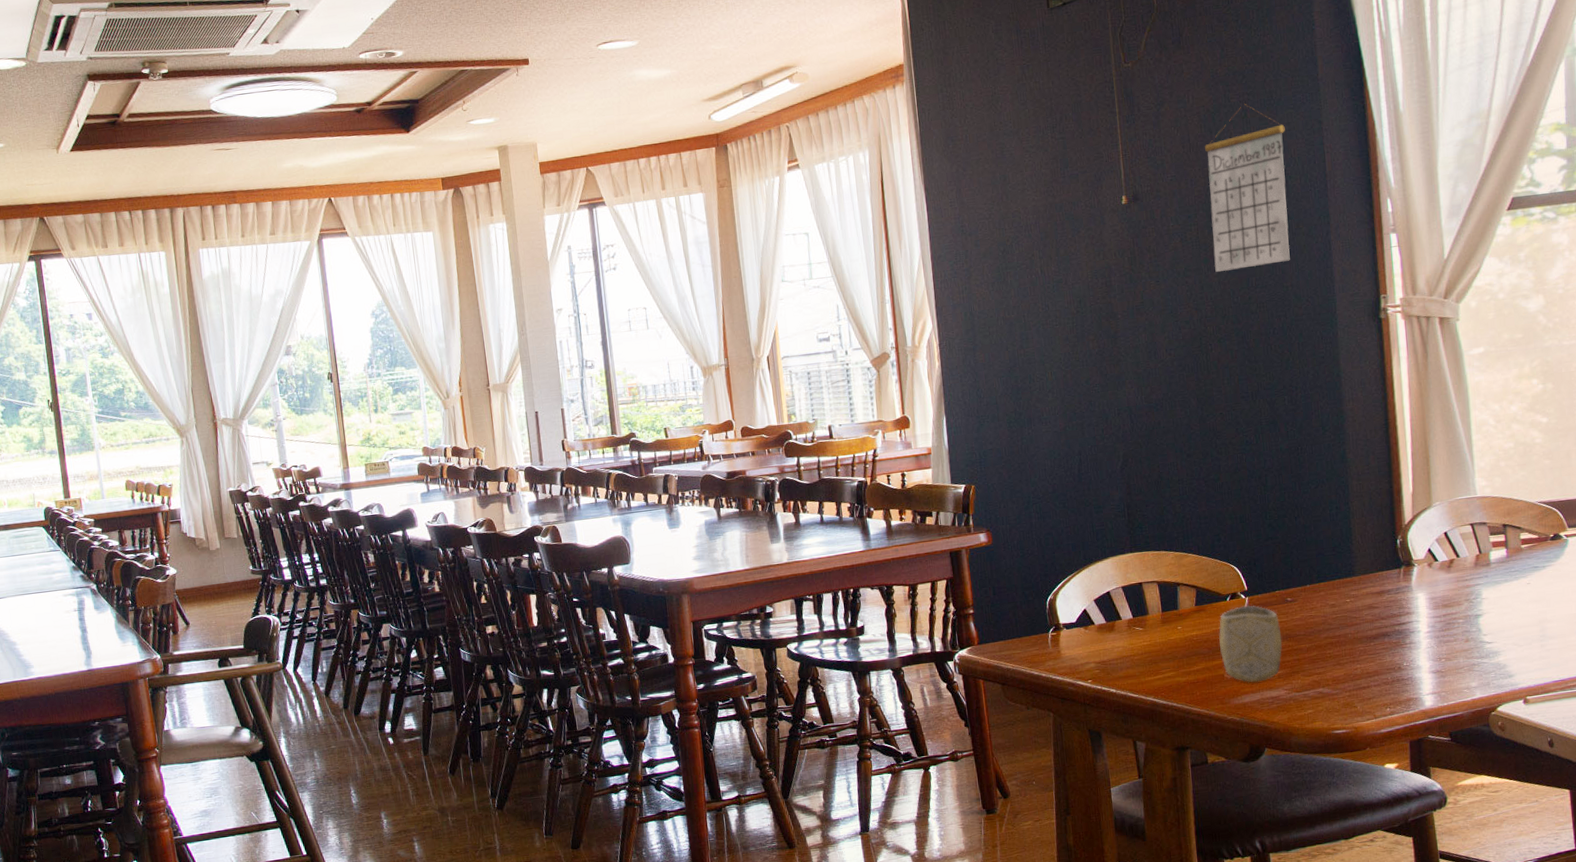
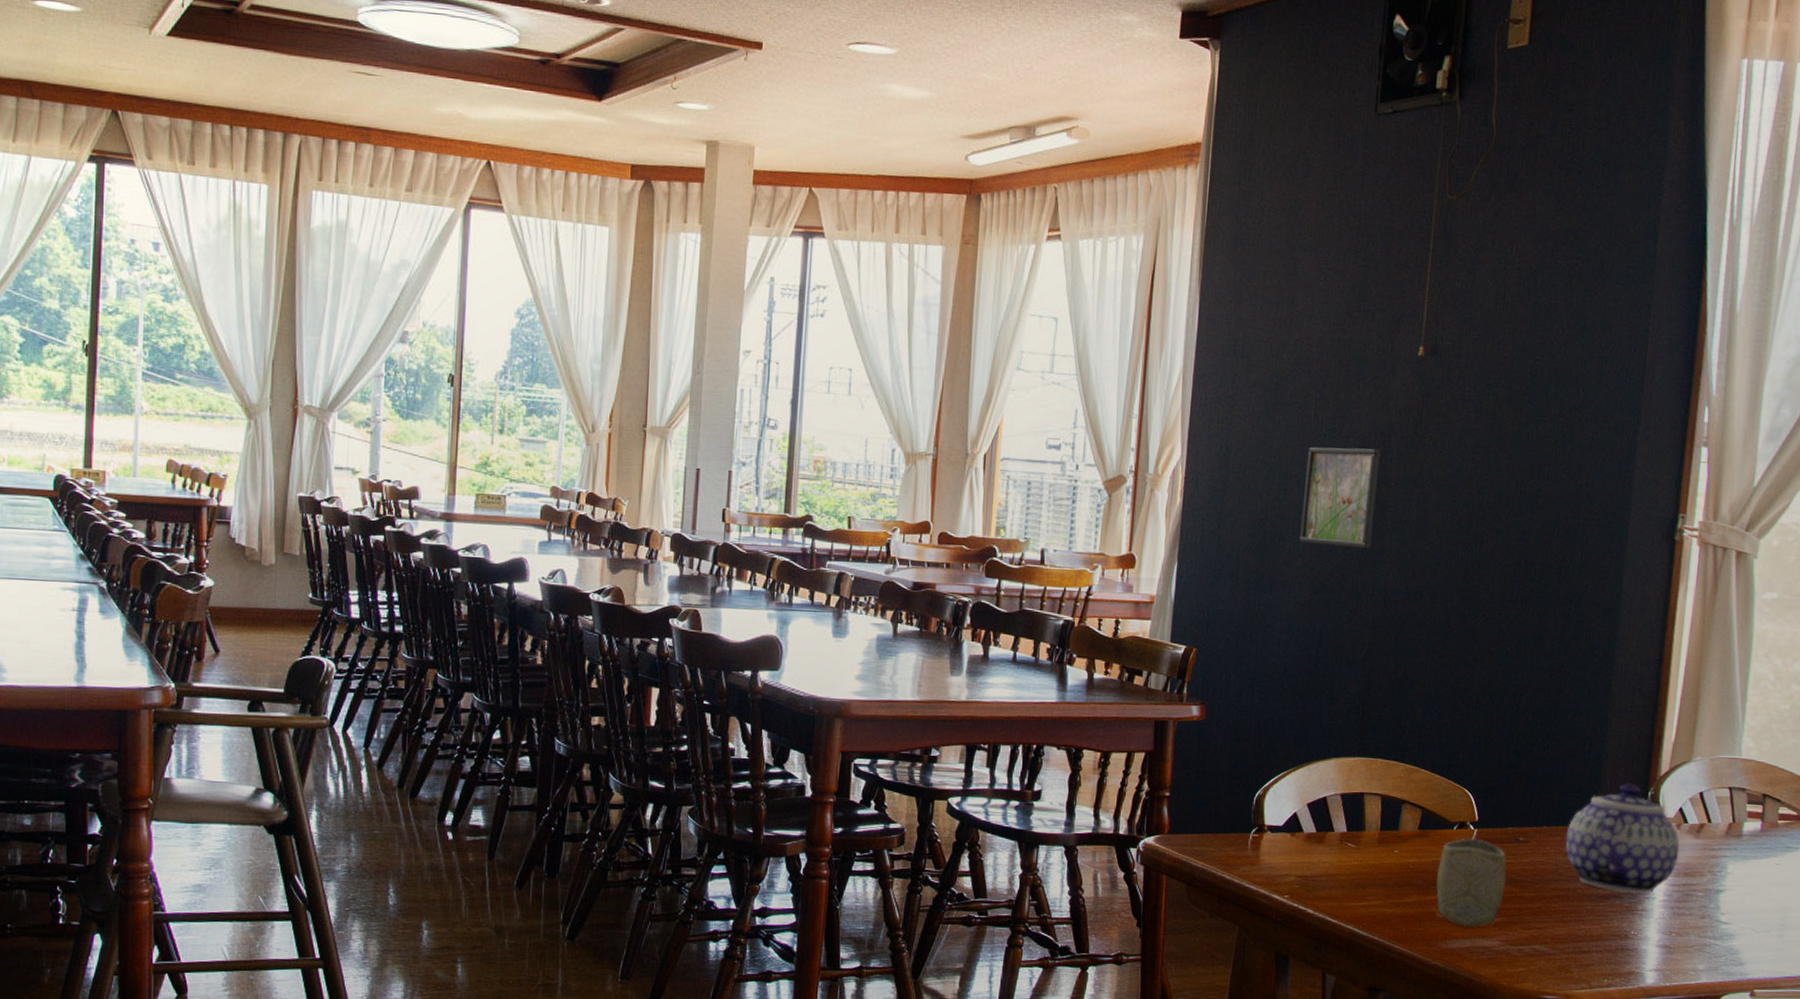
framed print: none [1040,290,1110,381] -> present [1300,447,1381,548]
calendar: present [1205,103,1290,272] -> none [1507,267,1611,456]
teapot: none [1329,535,1435,631] -> present [1565,783,1680,894]

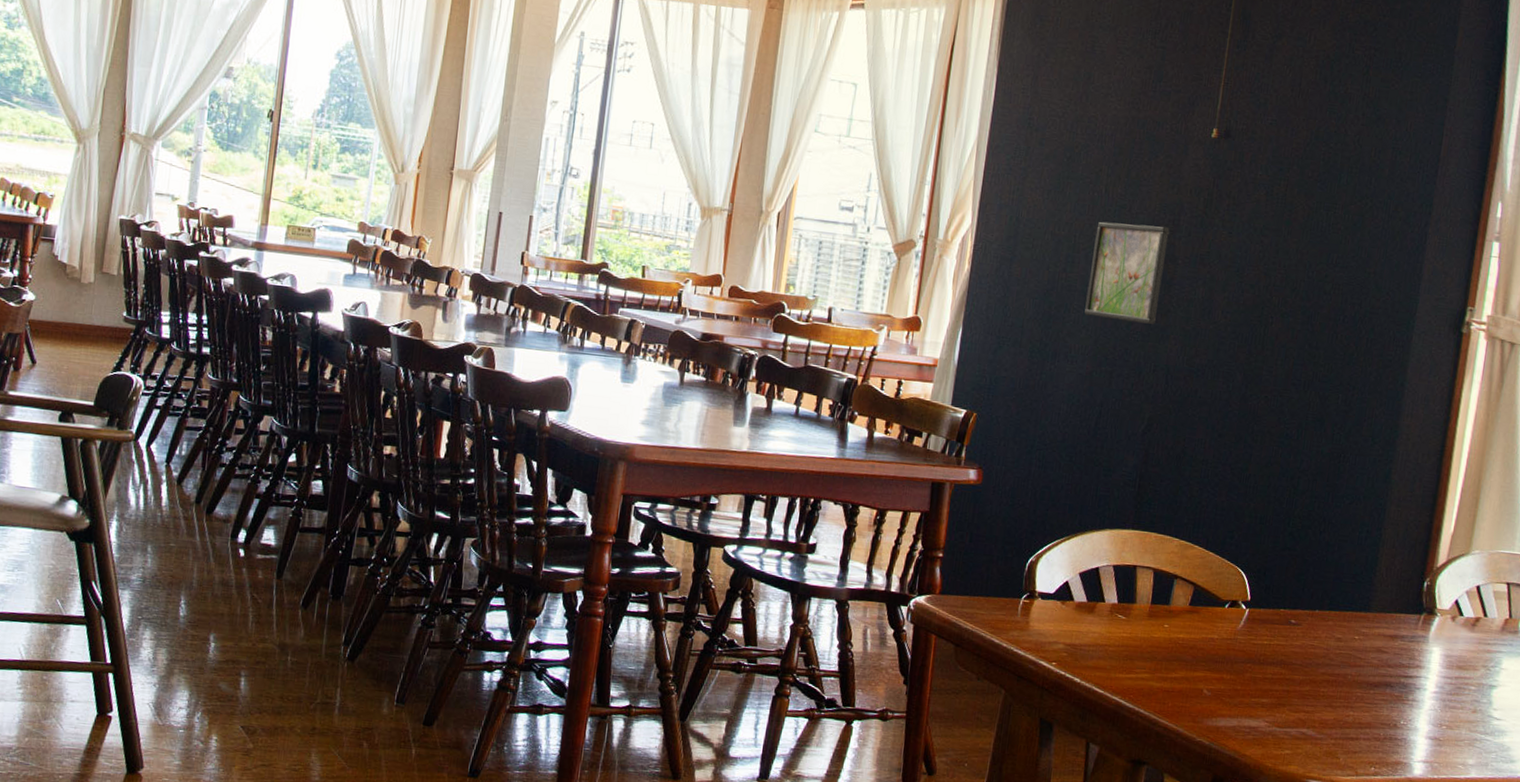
cup: present [1436,838,1507,927] -> none [1204,617,1277,707]
teapot: present [1565,783,1680,894] -> none [1337,572,1454,684]

